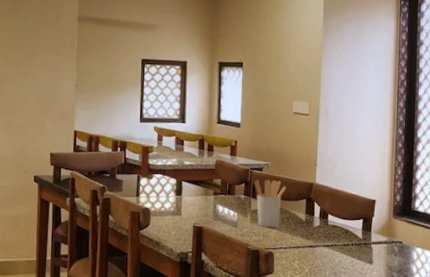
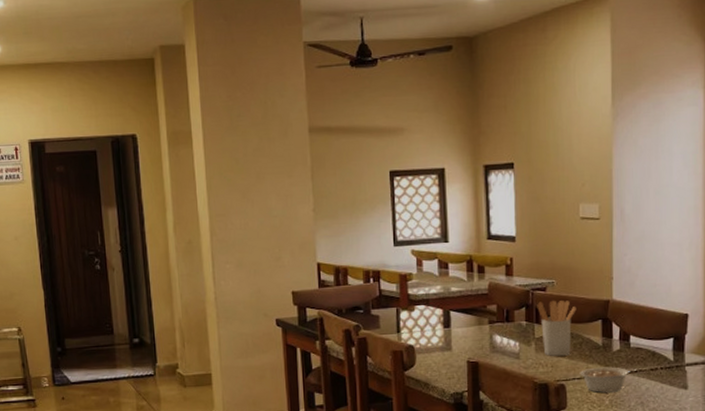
legume: none [285,239,334,262] -> present [579,367,639,393]

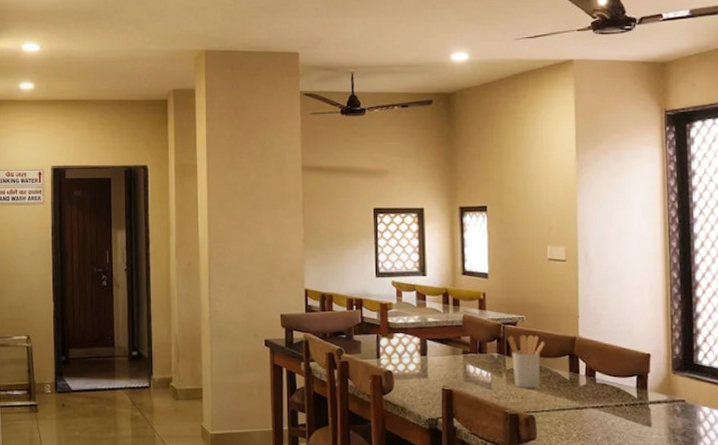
legume: present [579,367,639,393] -> none [548,401,604,426]

